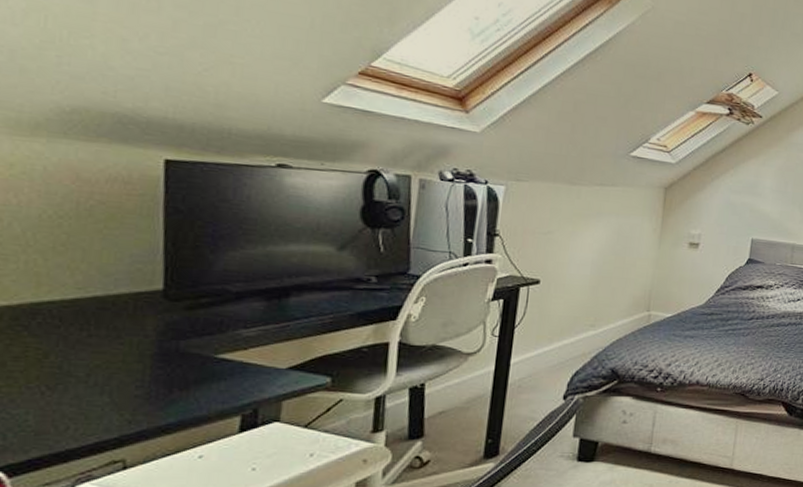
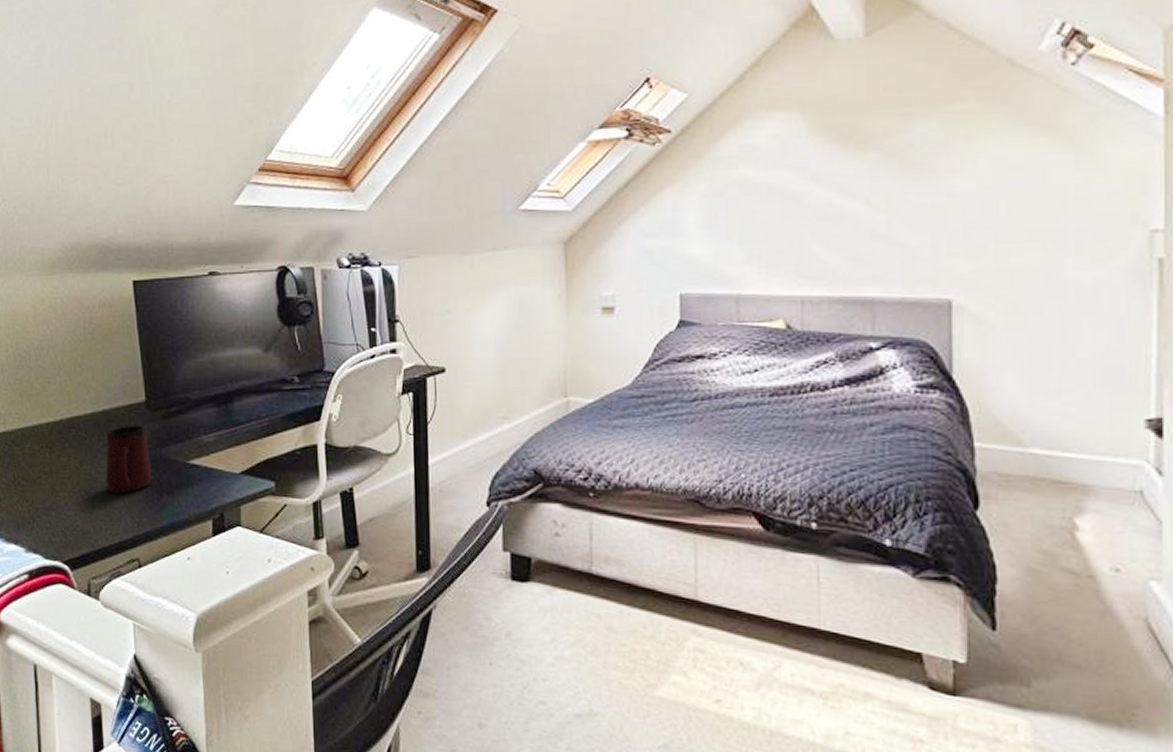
mug: none [84,314,161,389] -> present [105,425,152,494]

